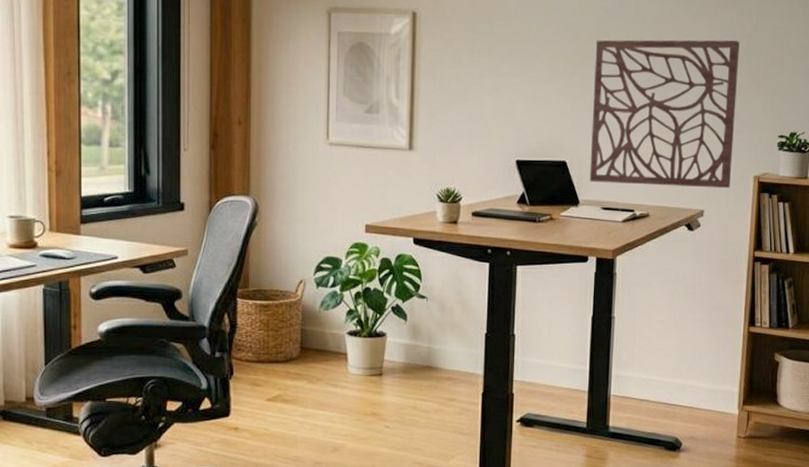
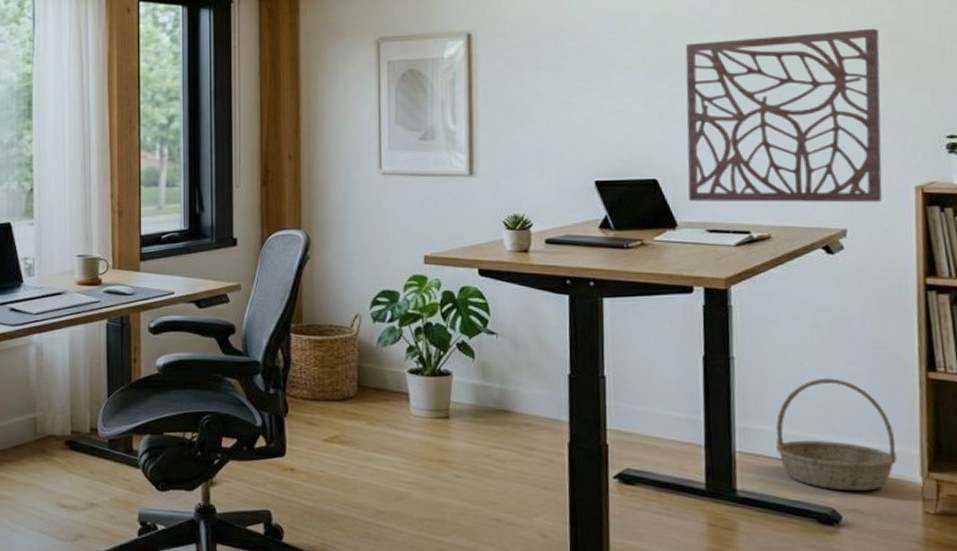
basket: none [640,333,723,423] -> present [775,378,897,491]

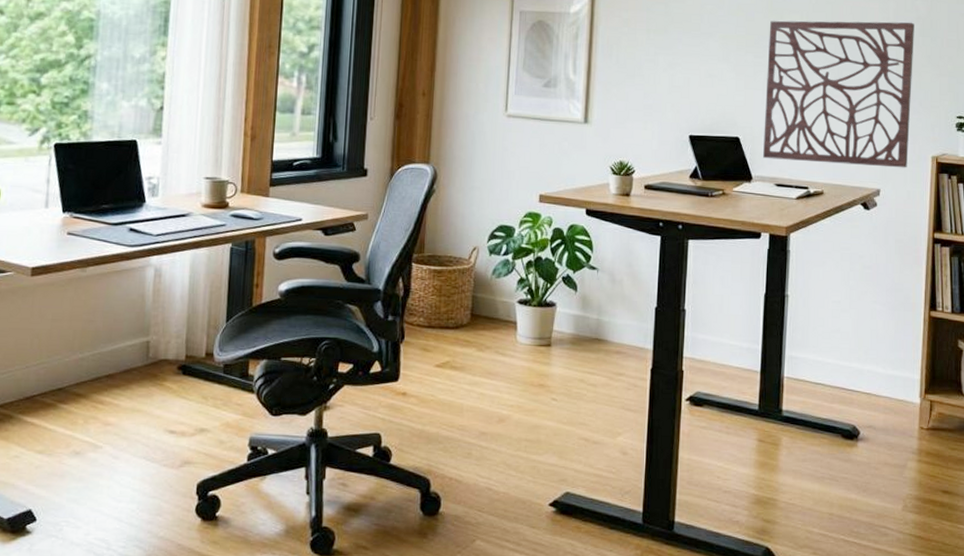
basket: present [775,378,897,491] -> none [814,314,903,411]

